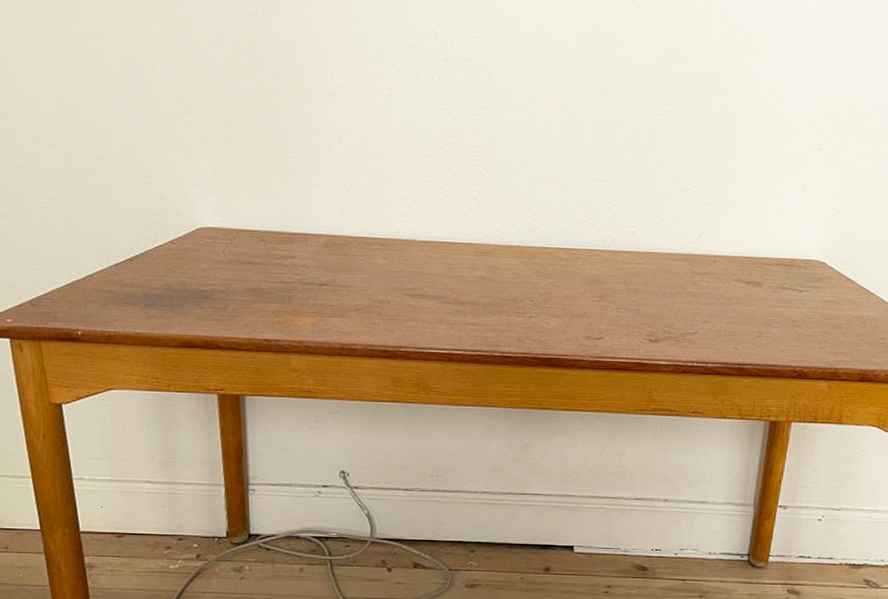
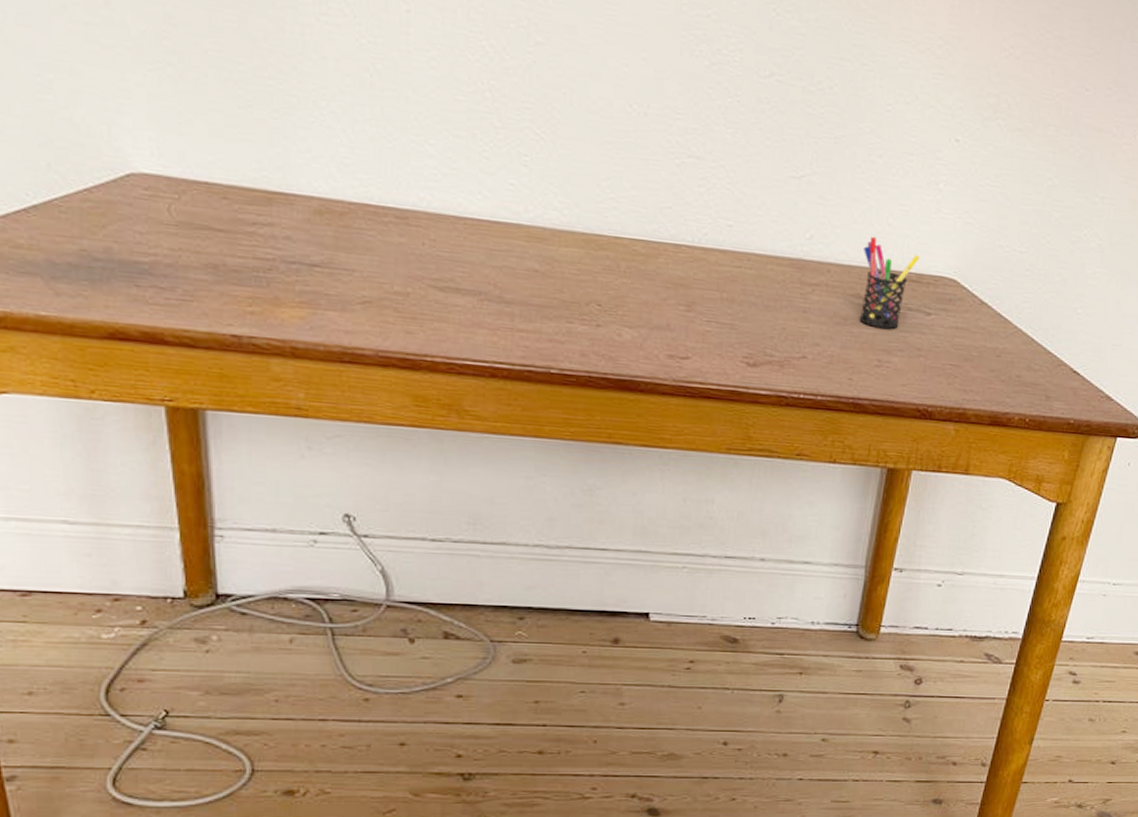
pen holder: none [741,231,792,306] -> present [859,236,920,330]

